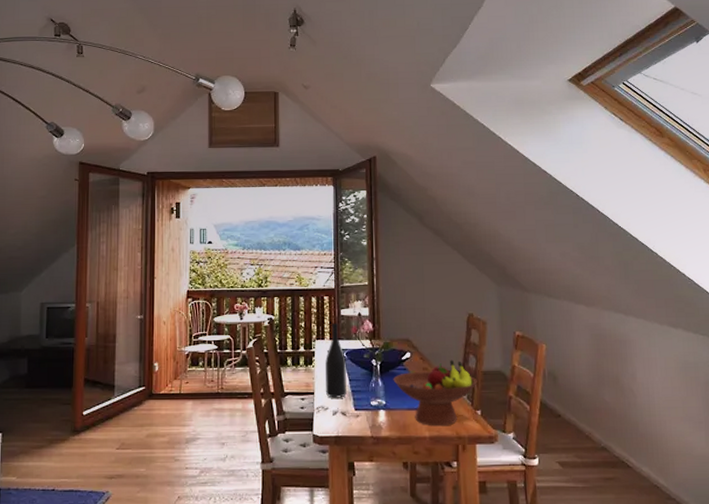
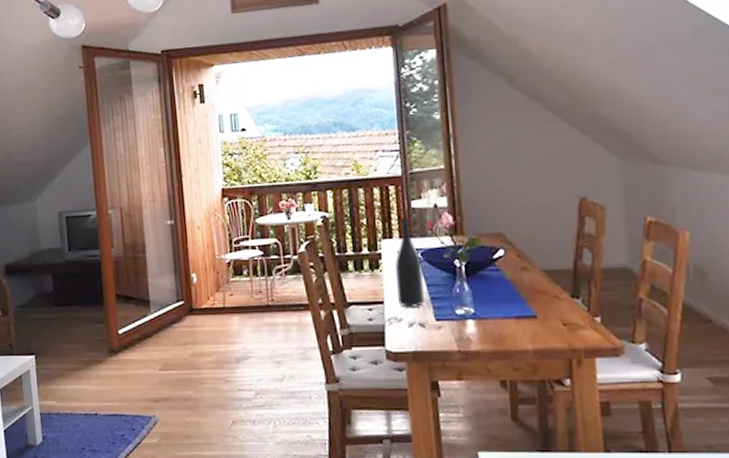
fruit bowl: present [393,359,477,425] -> none [482,256,595,337]

